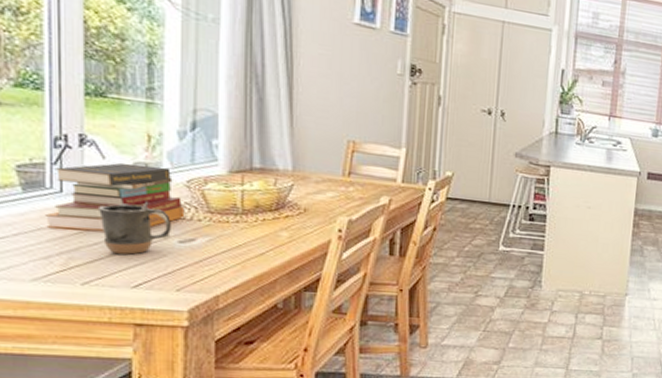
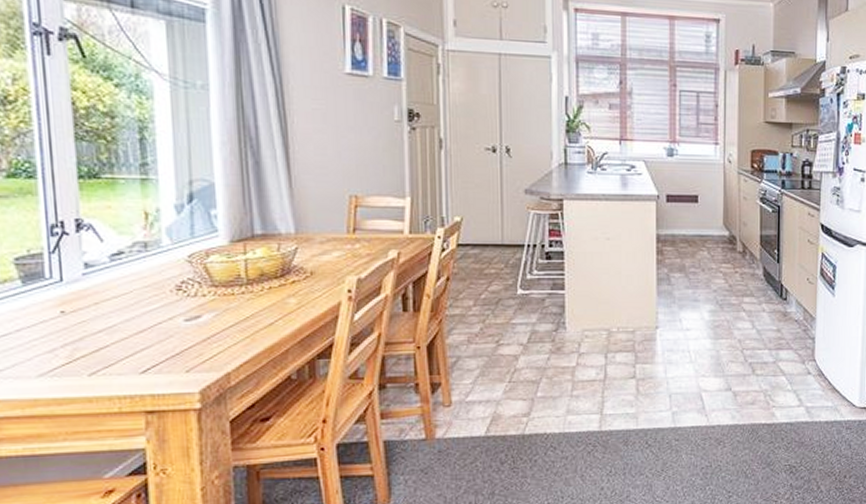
books: present [46,162,185,231] -> none [47,244,189,319]
mug: present [99,201,172,255] -> none [100,281,177,339]

